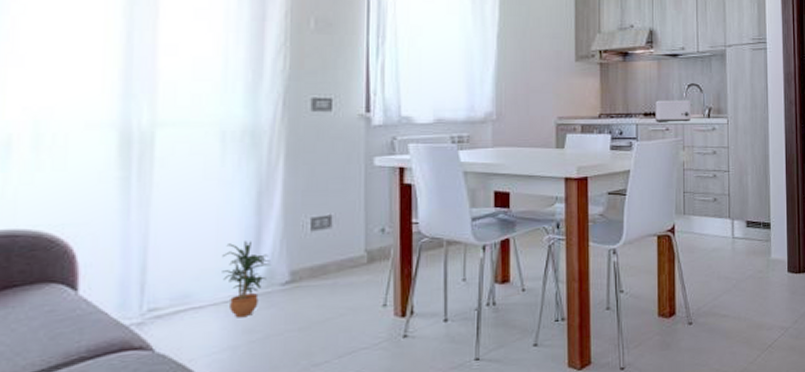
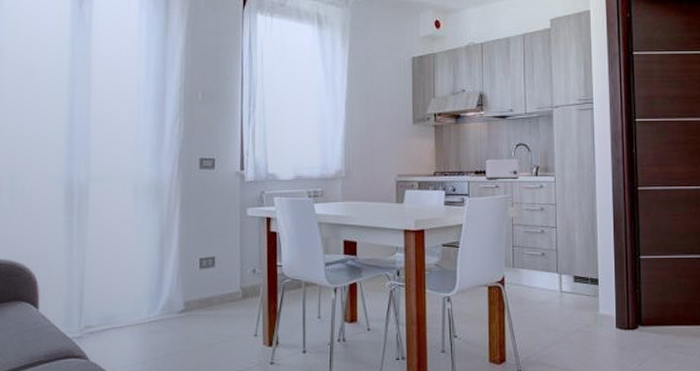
potted plant: present [222,241,272,318] -> none [135,275,171,338]

